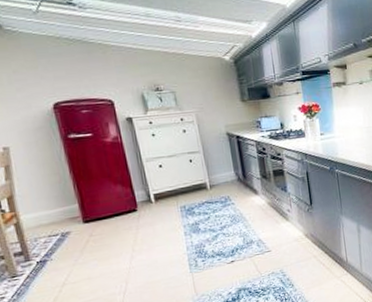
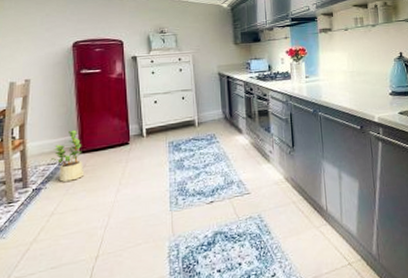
potted plant: none [50,199,92,253] -> present [50,129,83,182]

